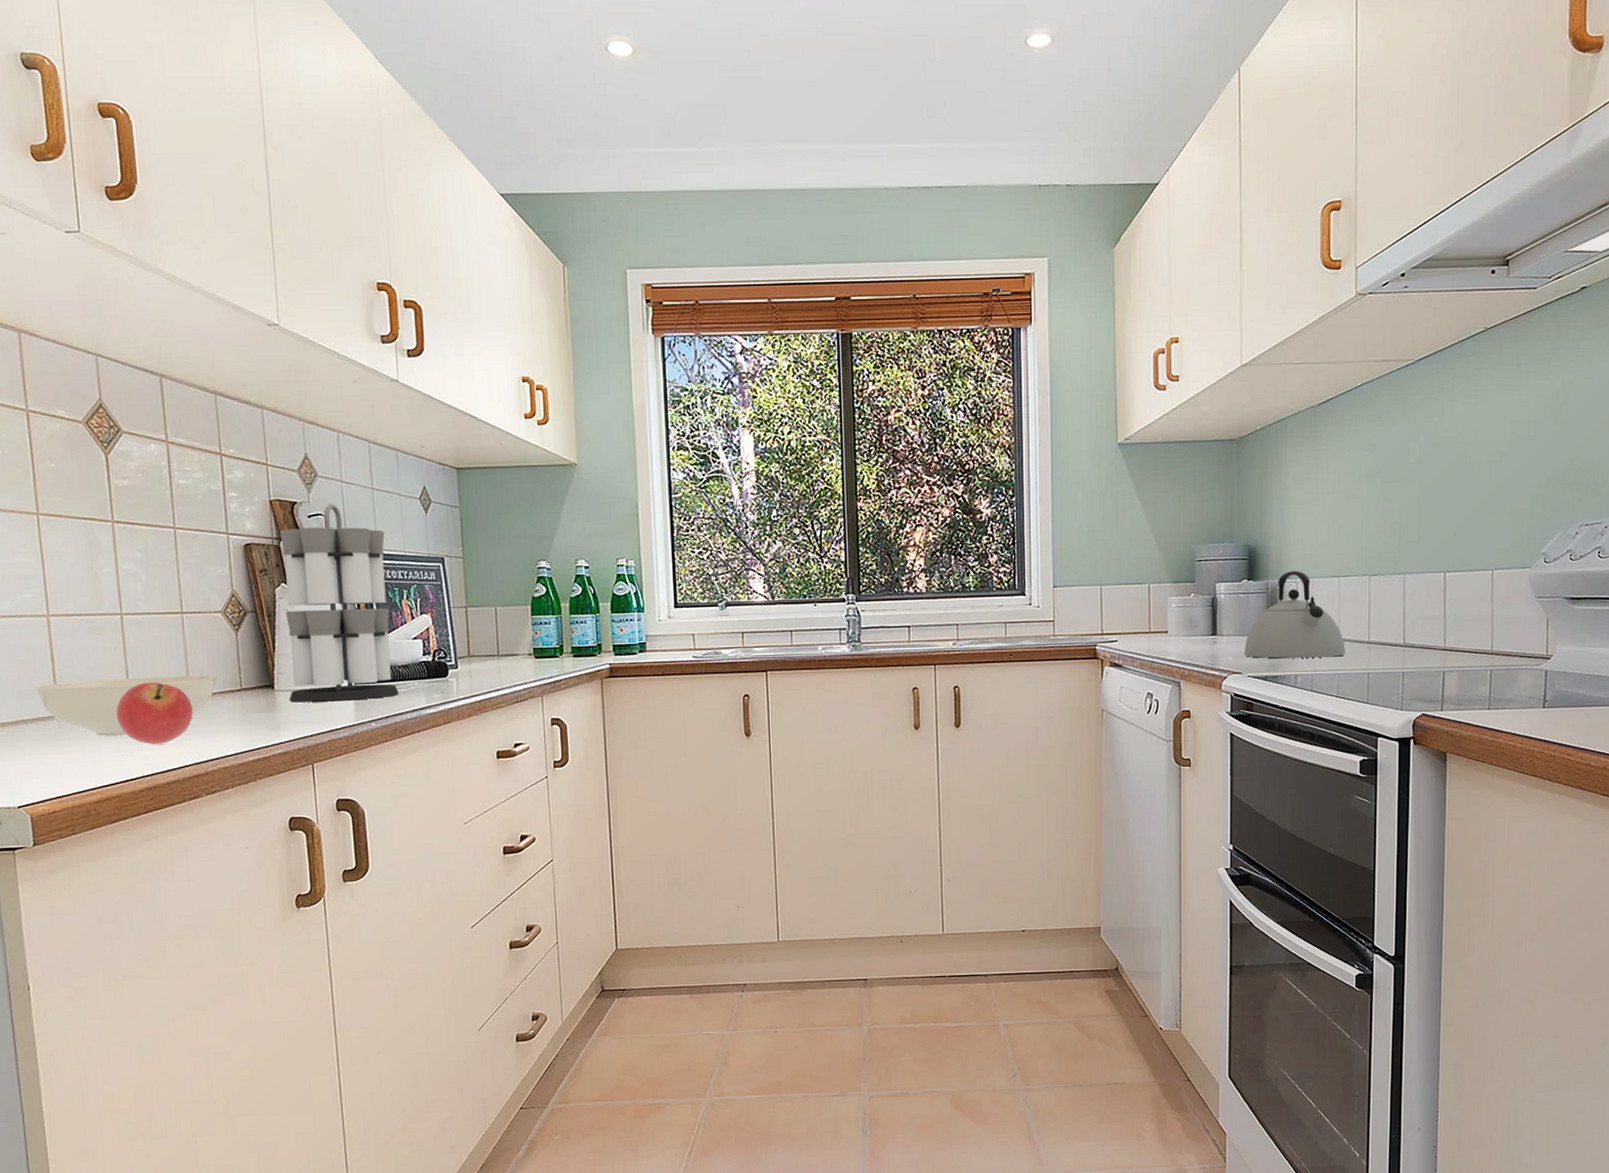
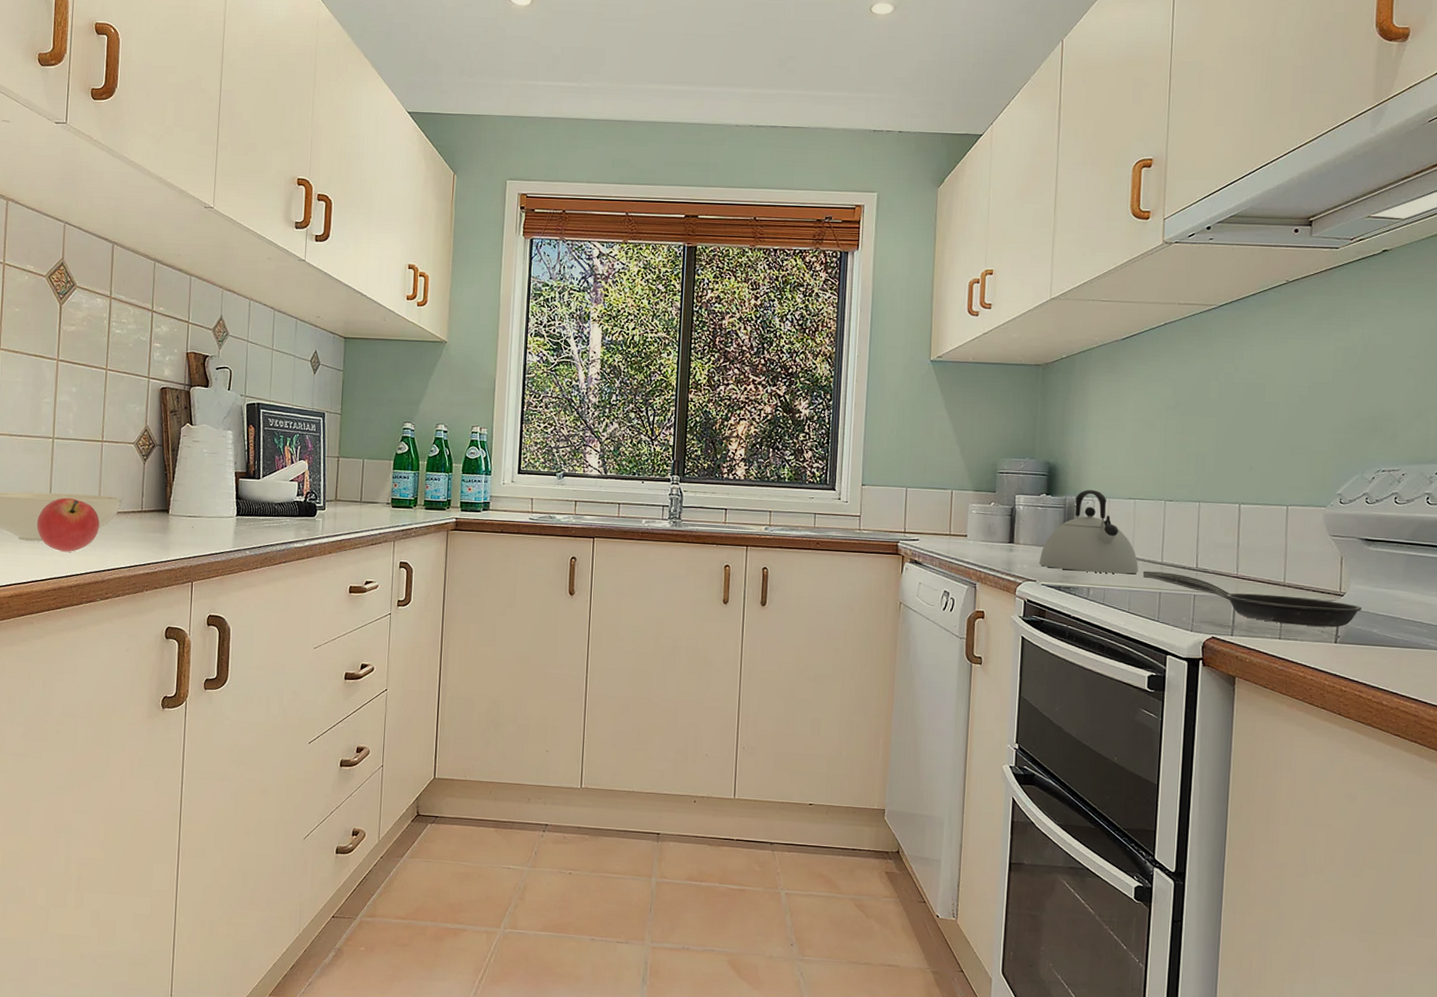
spice rack: present [280,504,399,702] -> none [180,359,278,530]
frying pan: none [1350,651,1568,694] -> present [1142,571,1361,628]

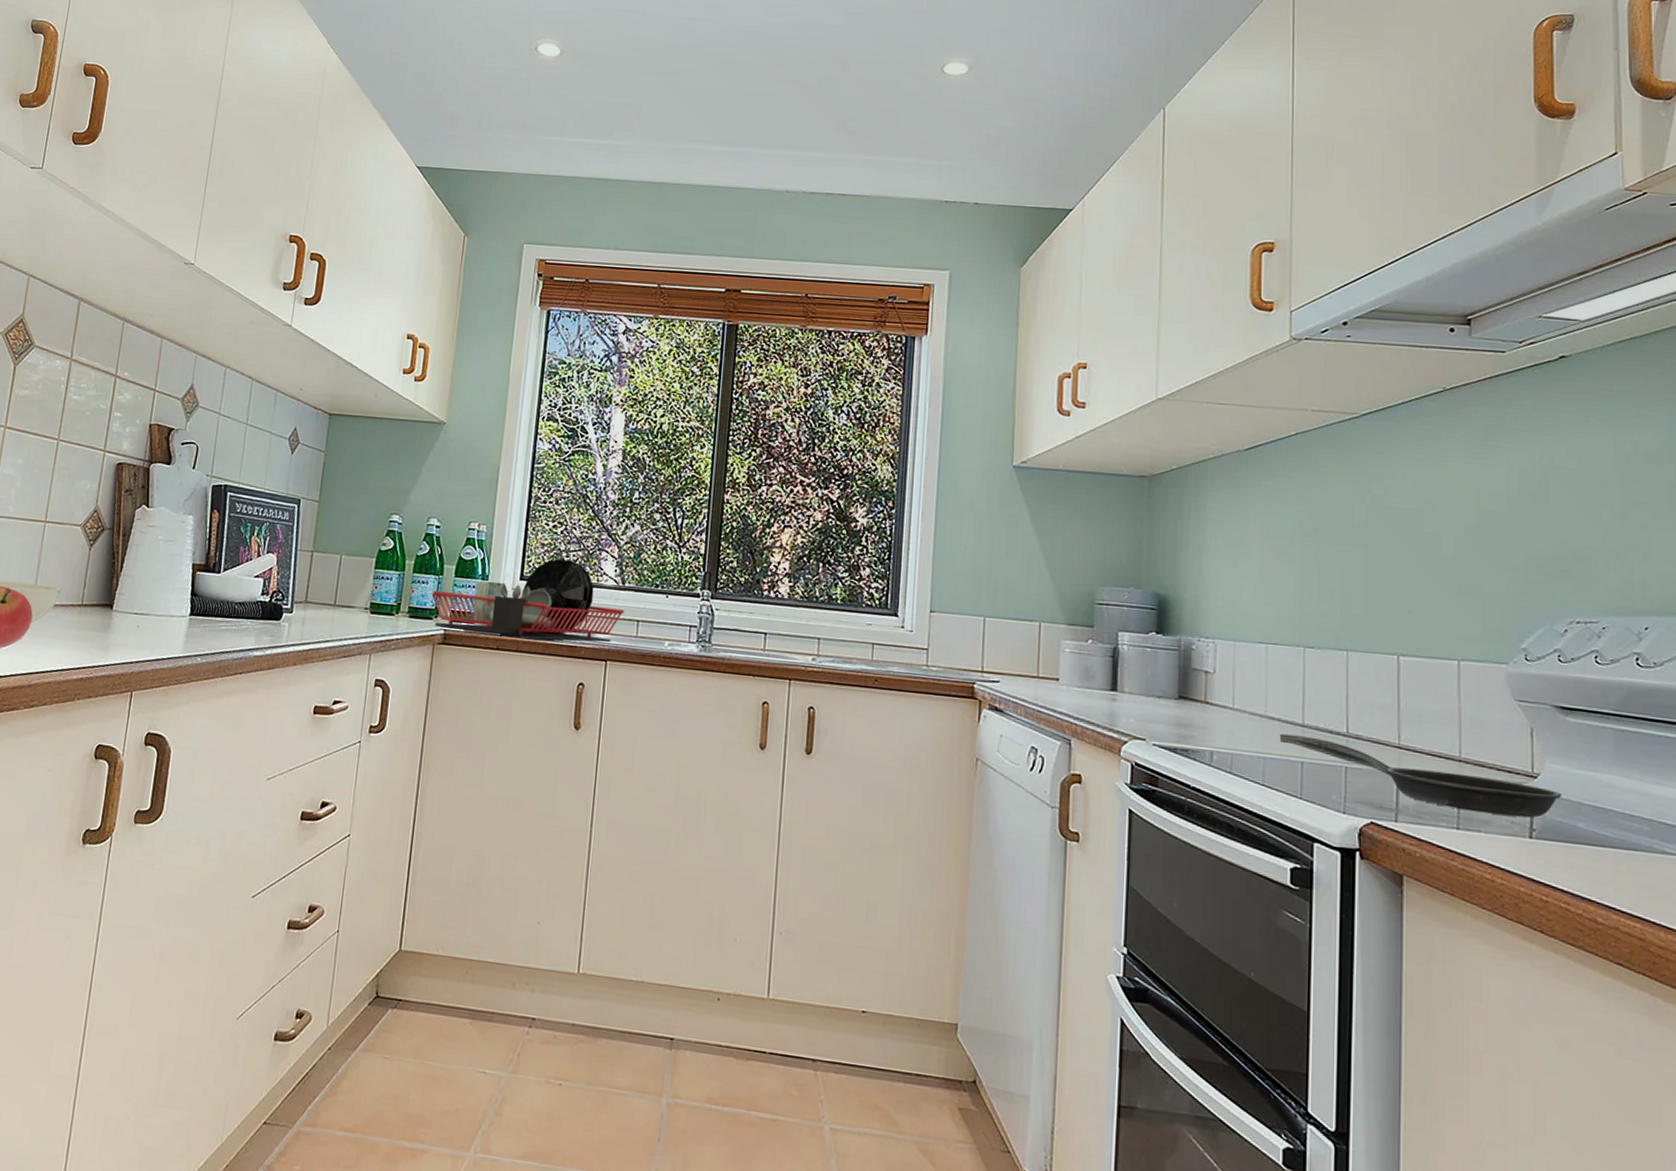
dish rack: none [443,455,608,524] -> present [431,559,625,643]
kettle: present [1038,490,1139,574] -> none [1148,629,1275,737]

